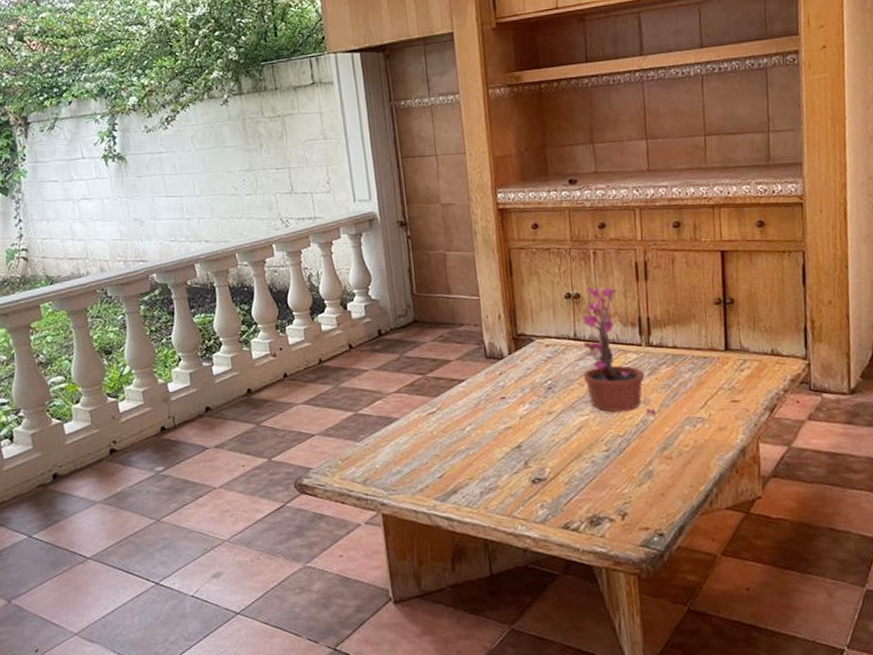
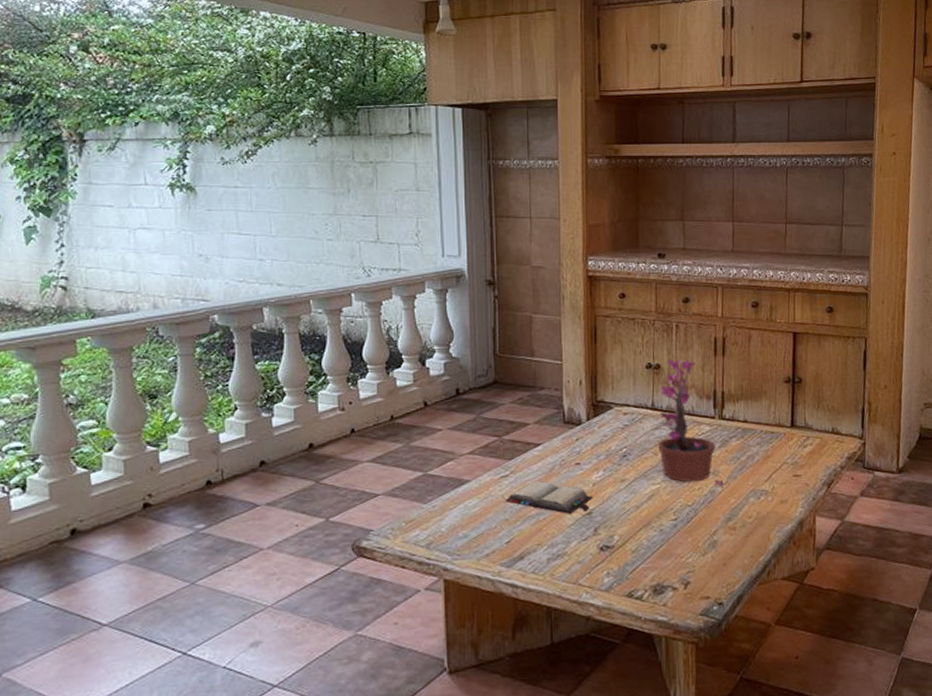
hardback book: none [434,415,521,448] -> present [505,480,593,514]

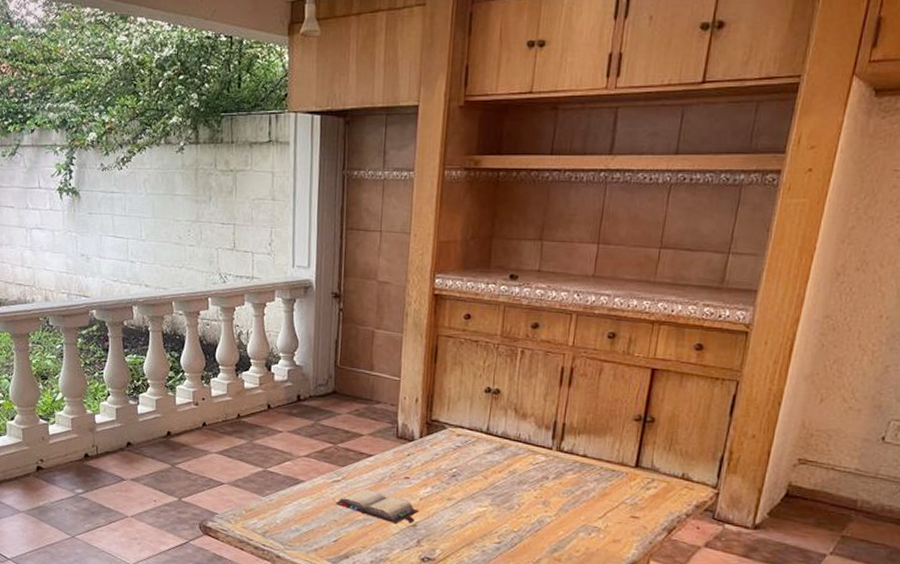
potted plant: present [658,358,724,487] -> none [489,384,554,518]

